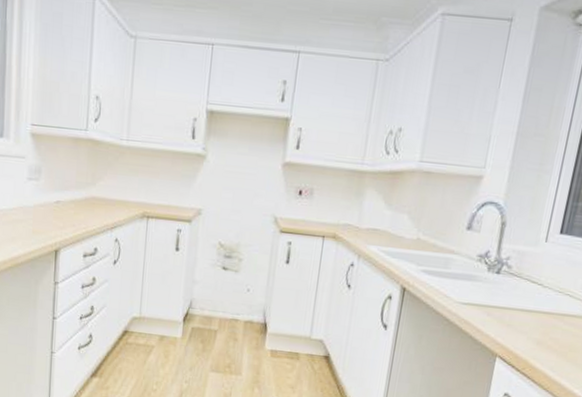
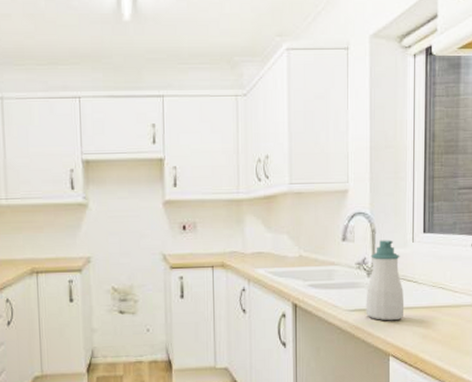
soap bottle: none [479,234,528,322] -> present [366,240,405,321]

